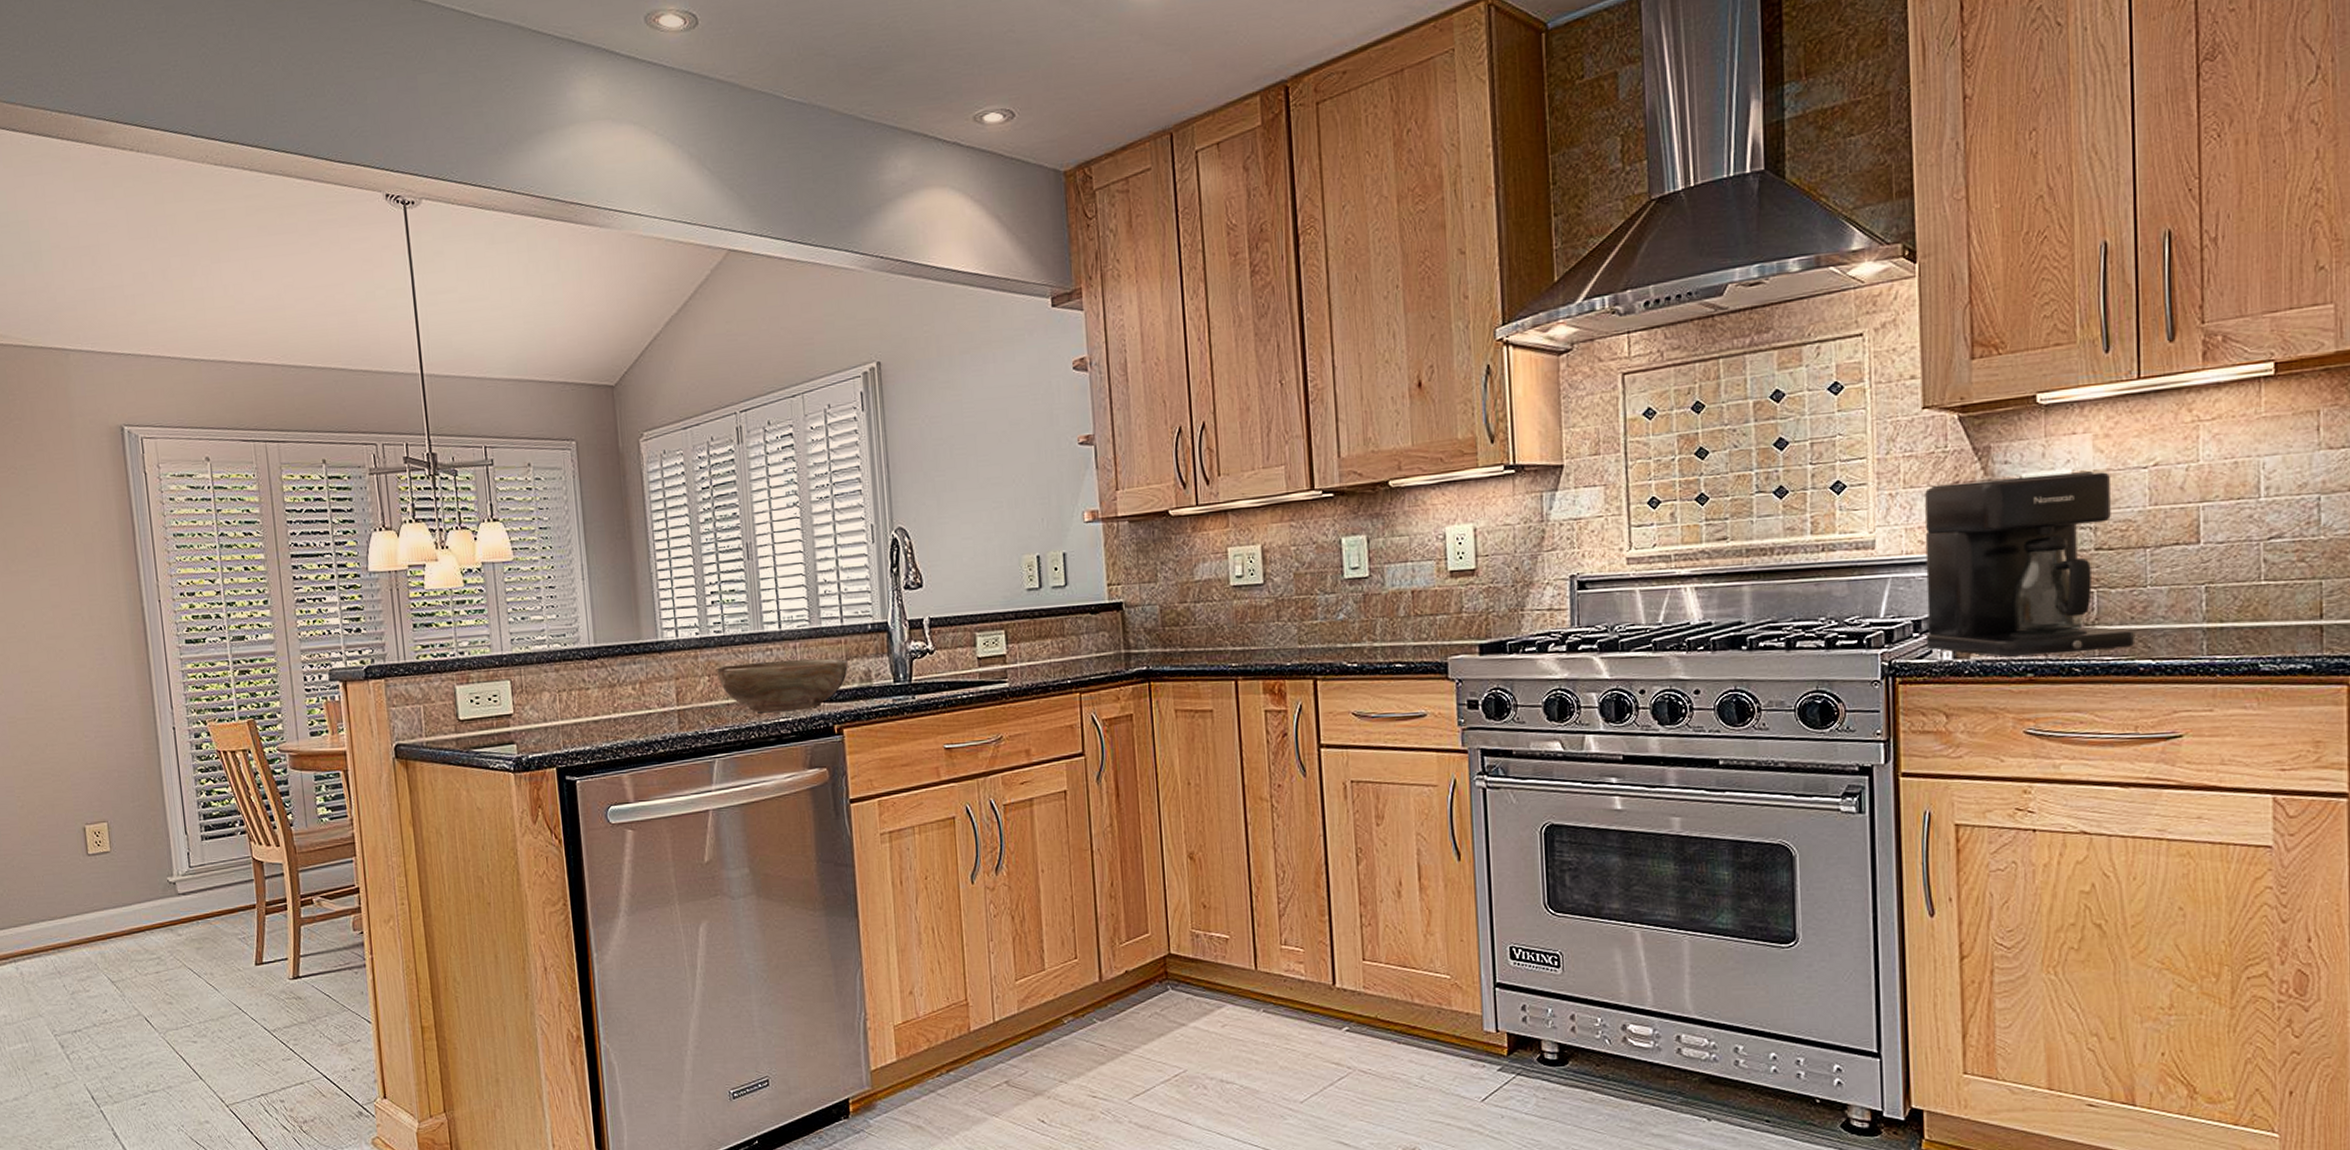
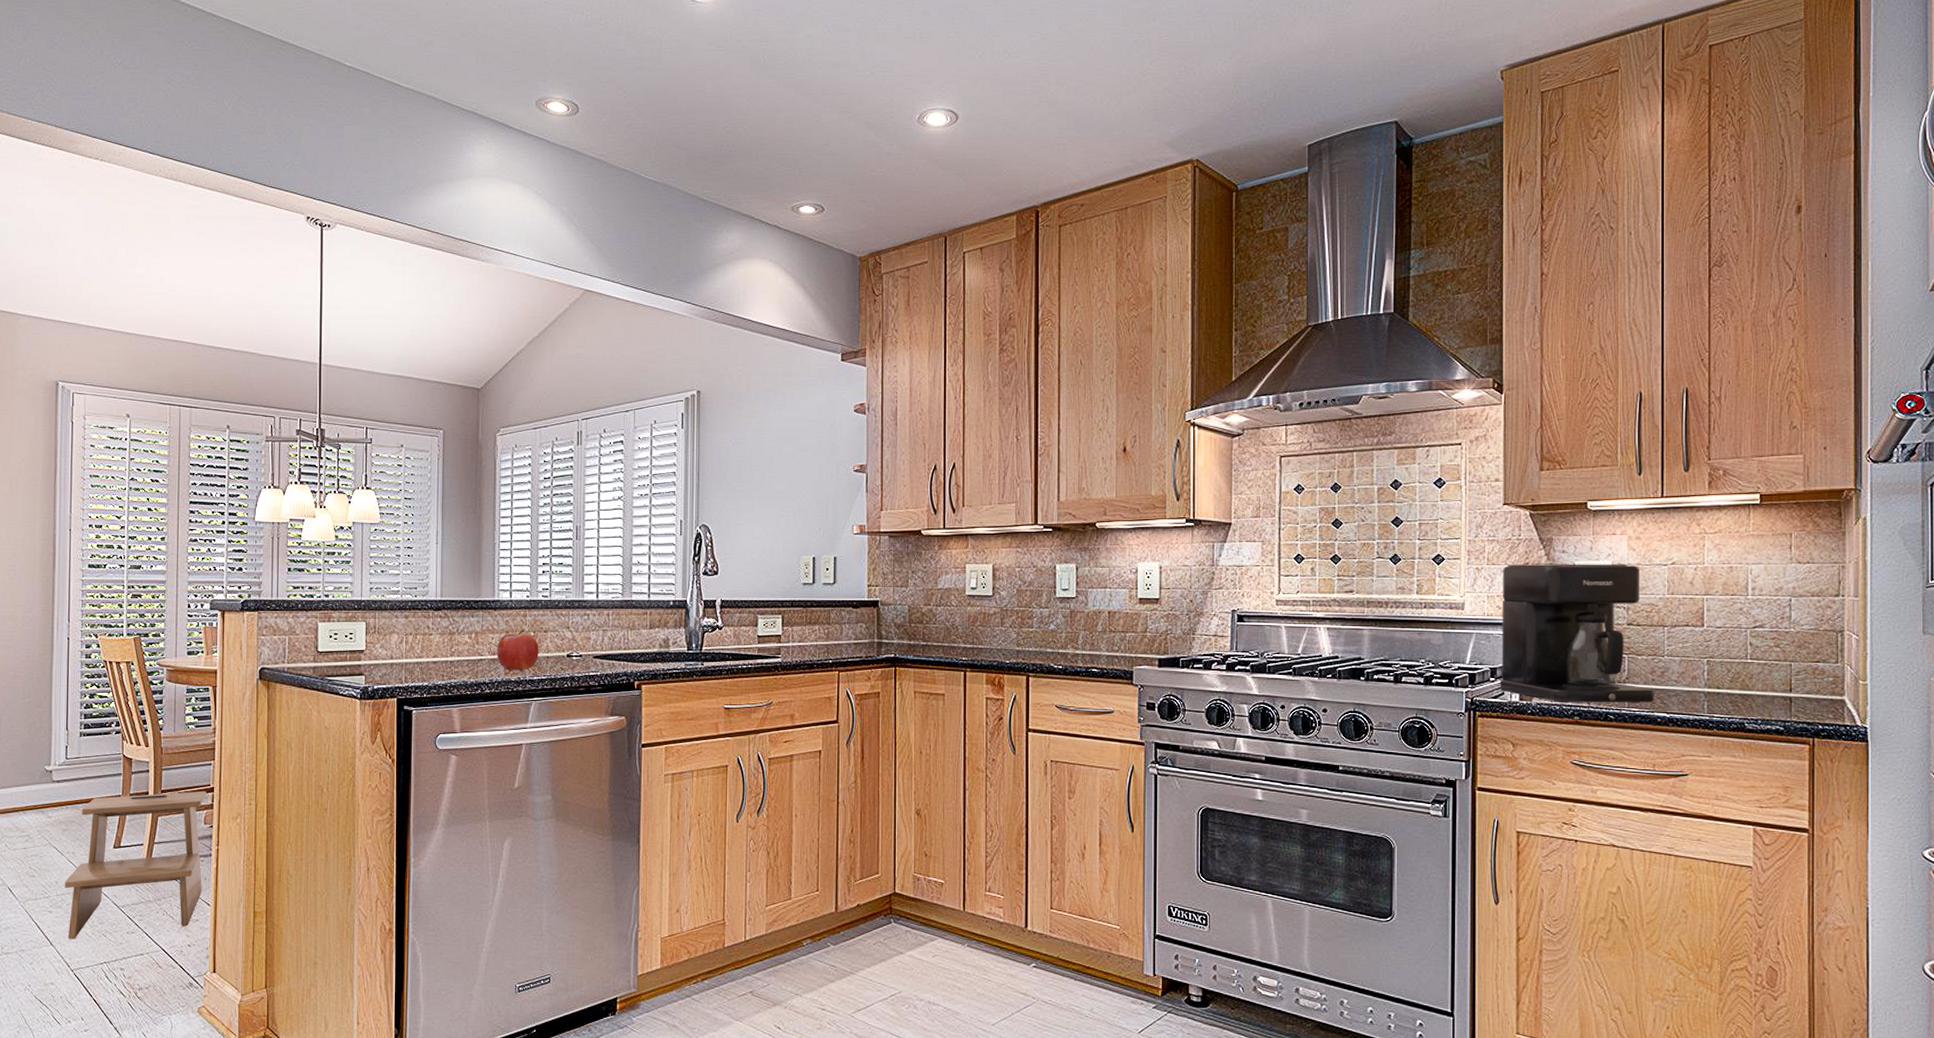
step stool: none [206,892,360,1071] -> present [64,790,206,939]
fruit: none [666,673,717,724] -> present [496,629,539,670]
bowl: present [716,658,849,713] -> none [540,625,652,667]

